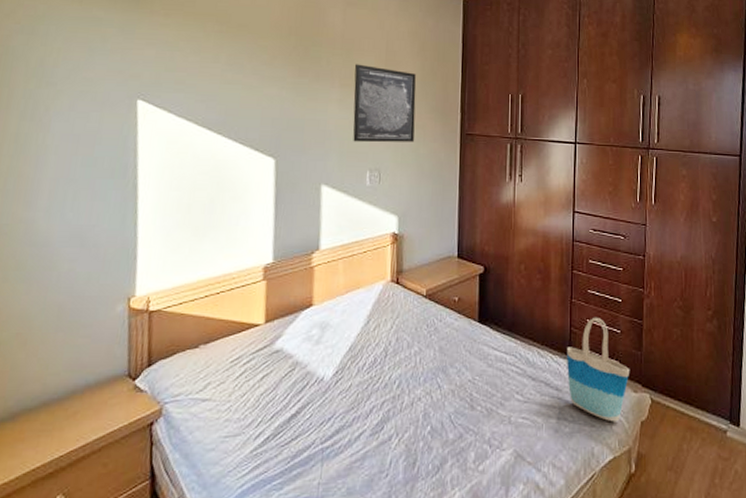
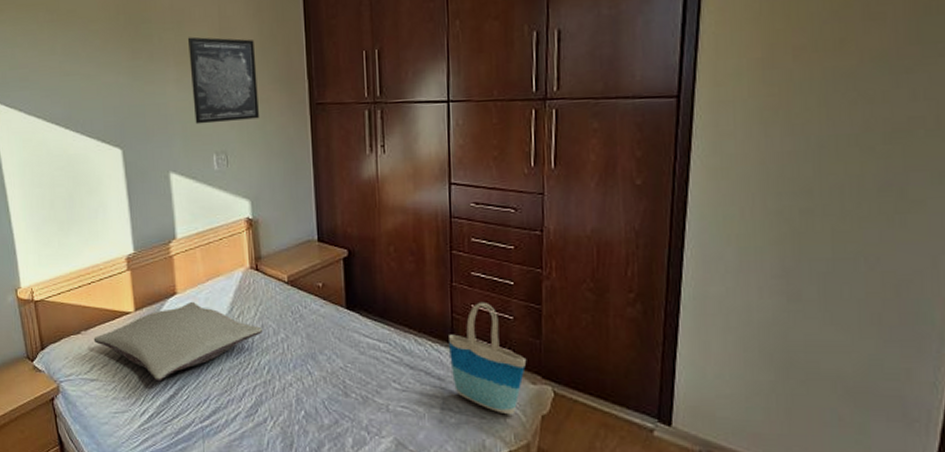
pillow: none [213,313,398,400] -> present [93,301,263,382]

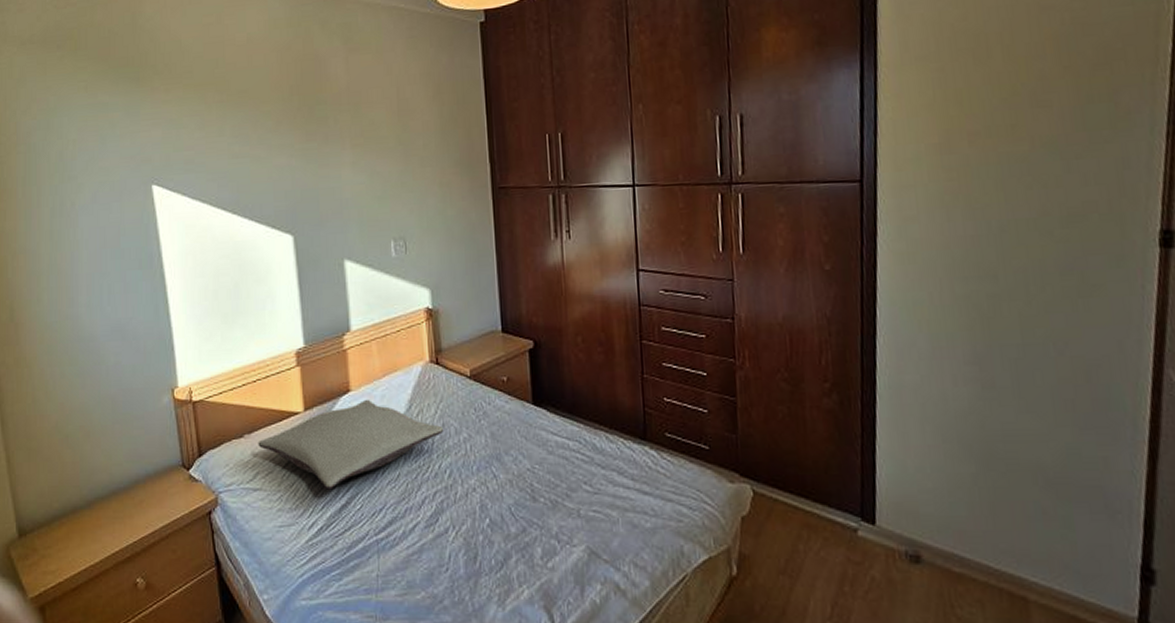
wall art: present [188,37,259,124] -> none [365,119,439,209]
tote bag: present [449,302,527,415] -> none [641,394,724,517]

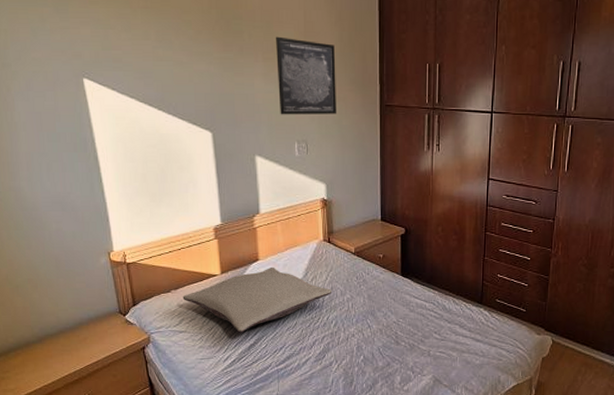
wall art: none [365,119,439,209] -> present [276,36,336,115]

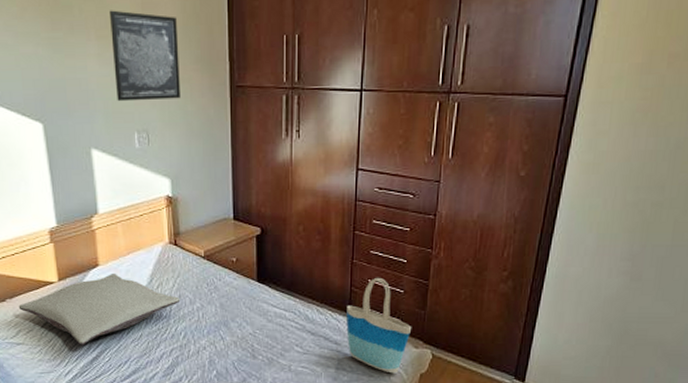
tote bag: none [479,272,535,358] -> present [346,277,412,374]

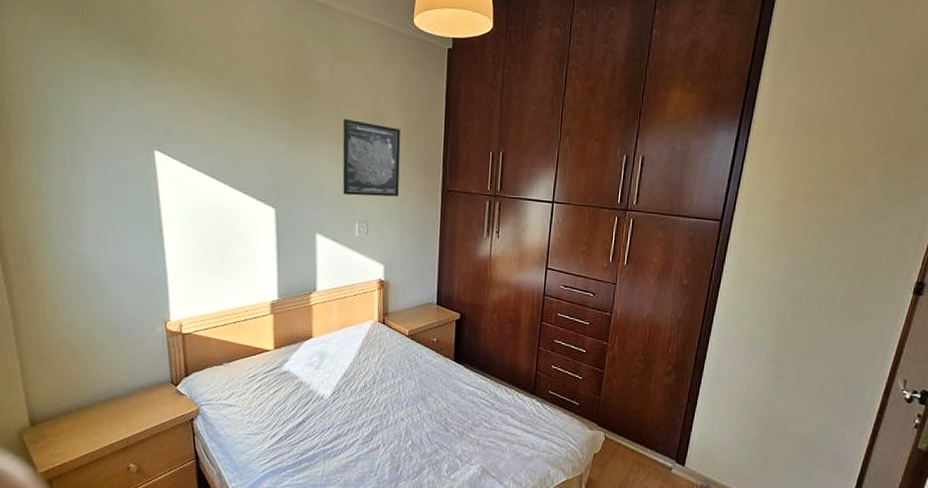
pillow: present [18,272,181,345] -> none [234,345,384,410]
tote bag: present [346,277,412,374] -> none [530,364,588,452]

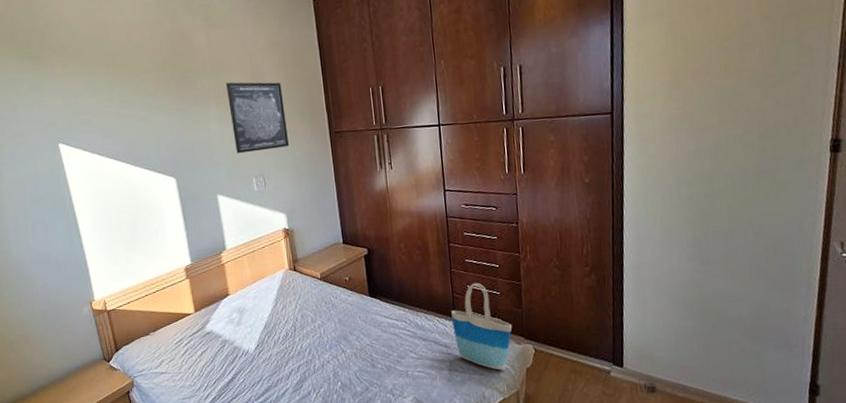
tote bag: none [530,364,588,452] -> present [451,282,513,370]

